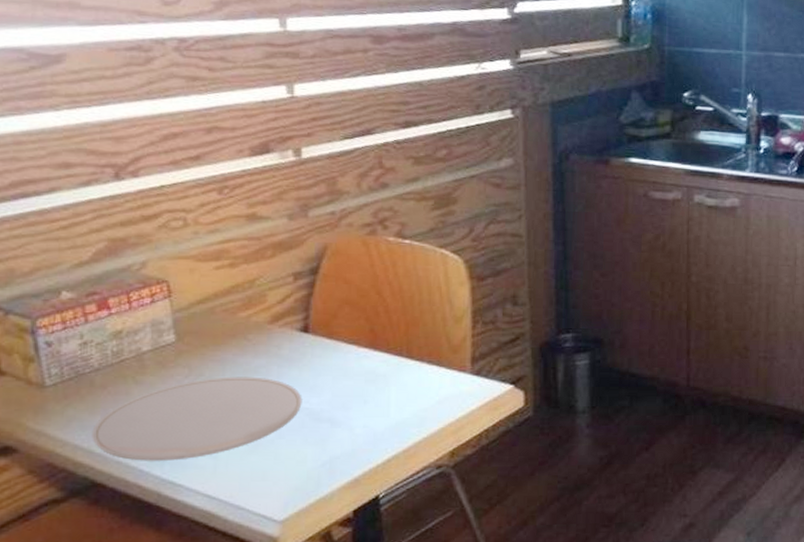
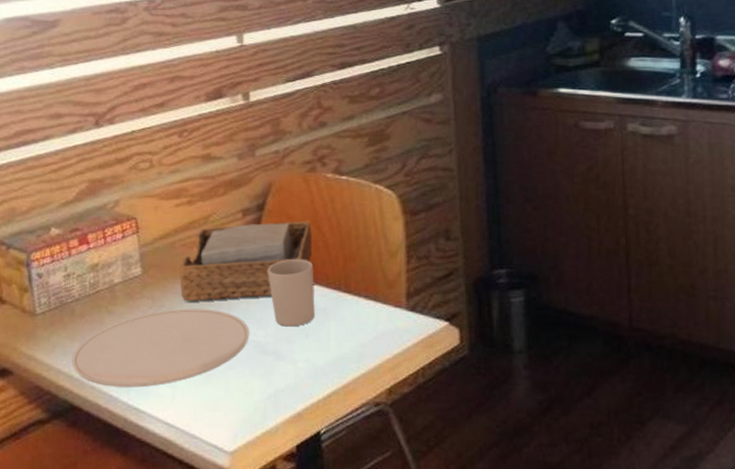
napkin holder: none [221,286,372,370] -> present [180,221,313,302]
mug: none [321,324,374,393] -> present [267,258,315,327]

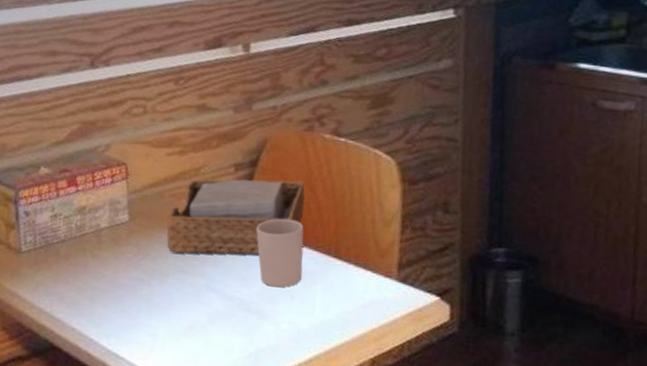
plate: present [71,308,250,388] -> none [54,259,235,334]

